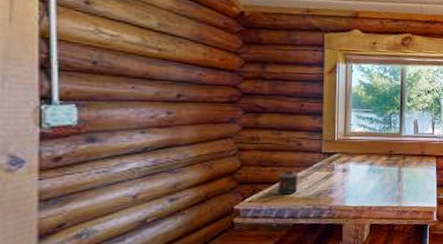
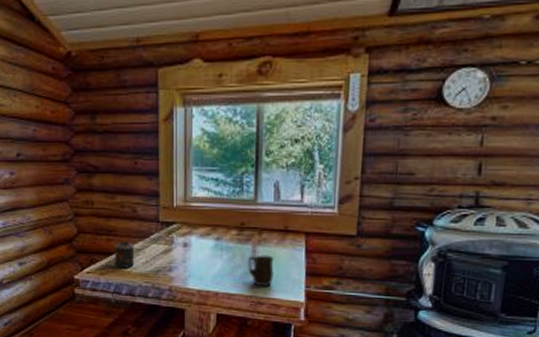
mug: none [395,174,415,199] -> present [248,255,275,287]

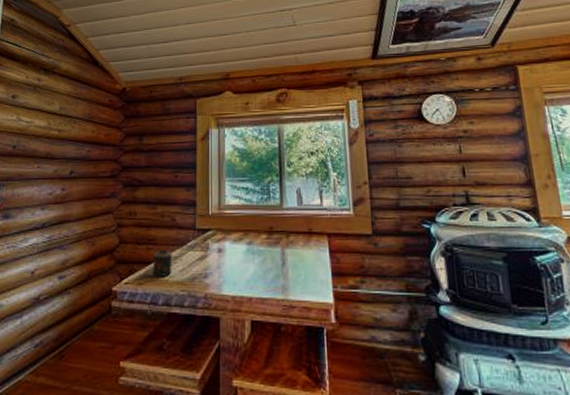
mug: present [248,255,275,287] -> none [278,257,303,290]

